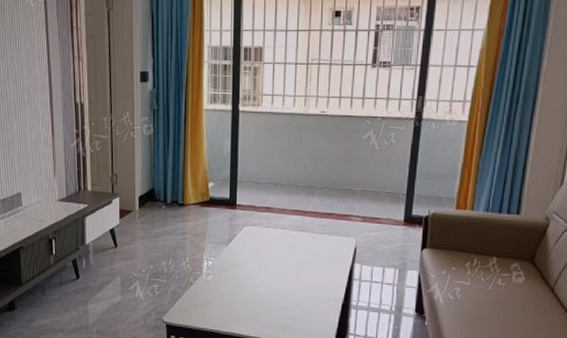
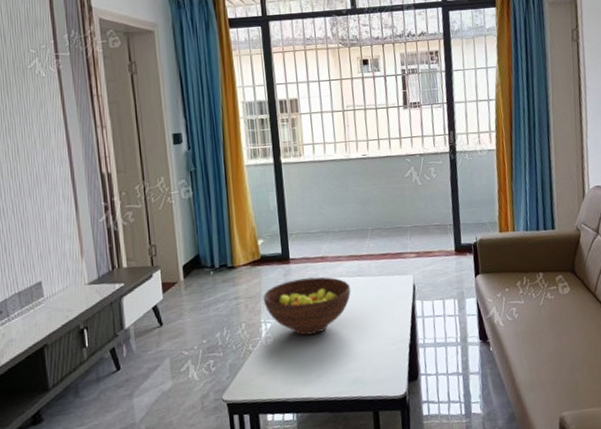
fruit bowl: none [208,225,292,278] -> present [263,277,351,336]

